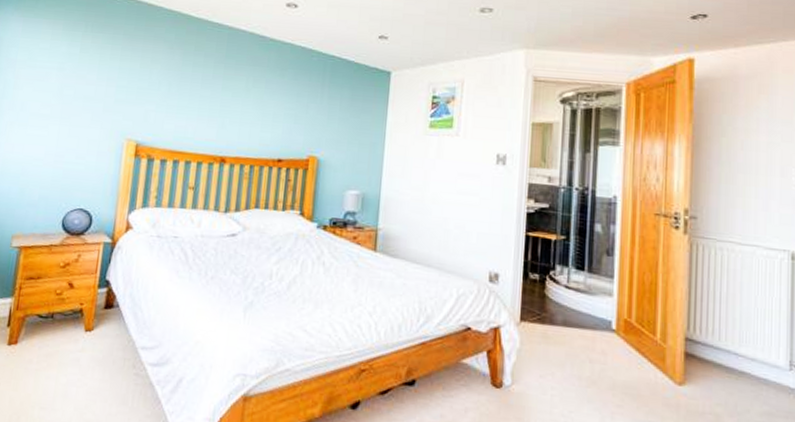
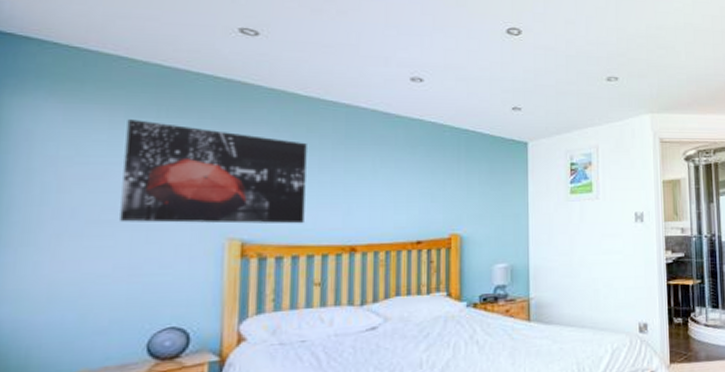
wall art: none [52,32,194,133] -> present [120,119,307,224]

